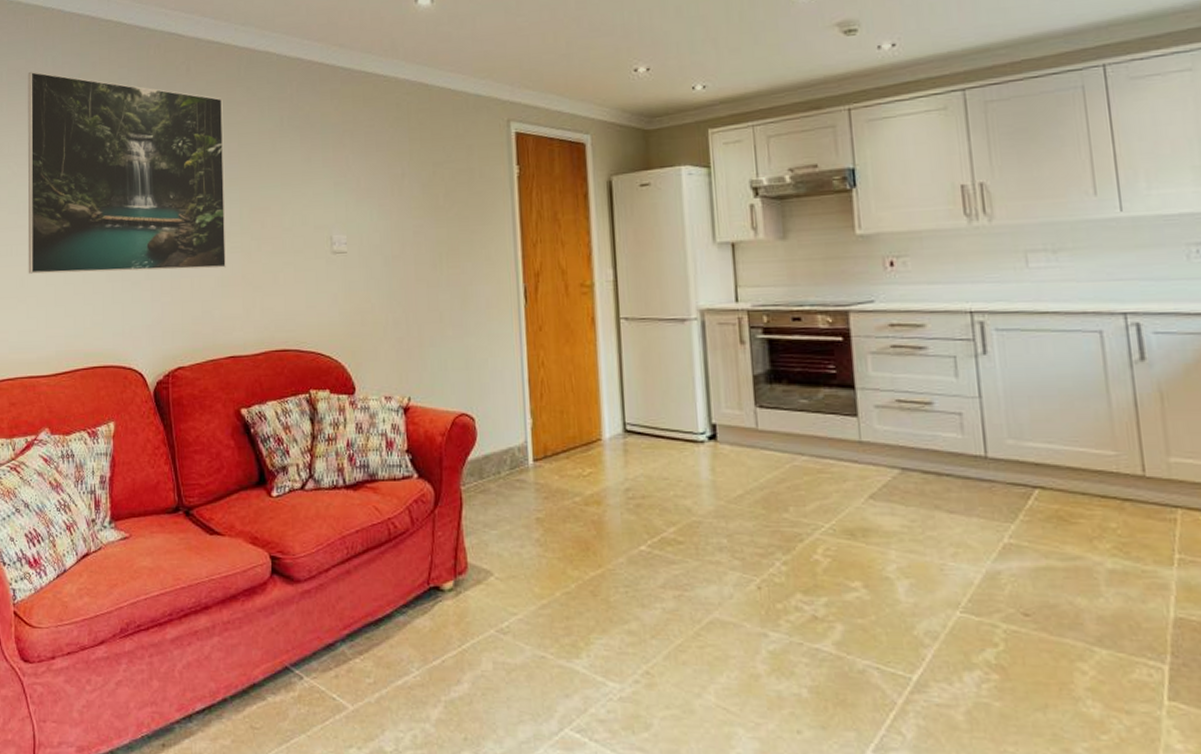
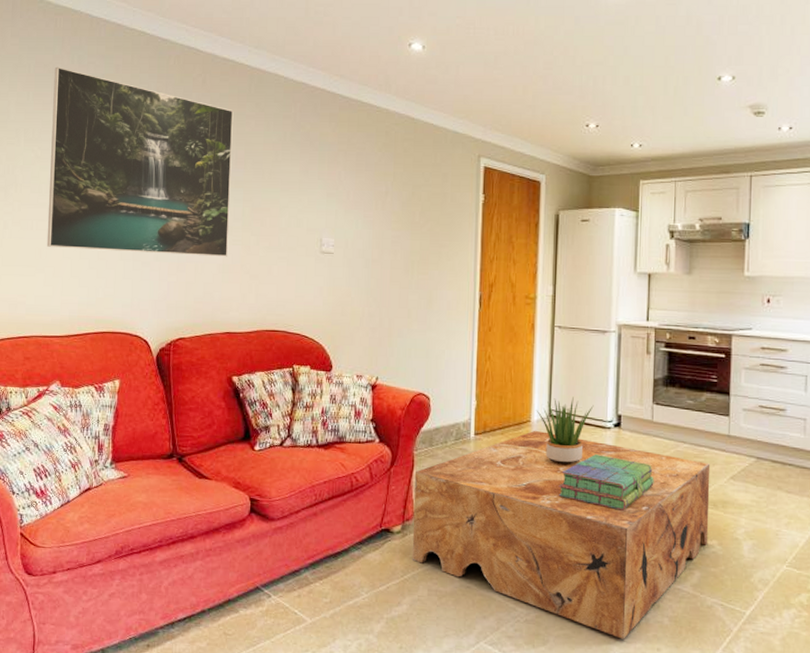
coffee table: none [465,450,850,720] -> present [412,430,711,639]
potted plant: none [607,405,680,492] -> present [536,397,594,464]
stack of books: none [645,477,769,548] -> present [558,454,654,511]

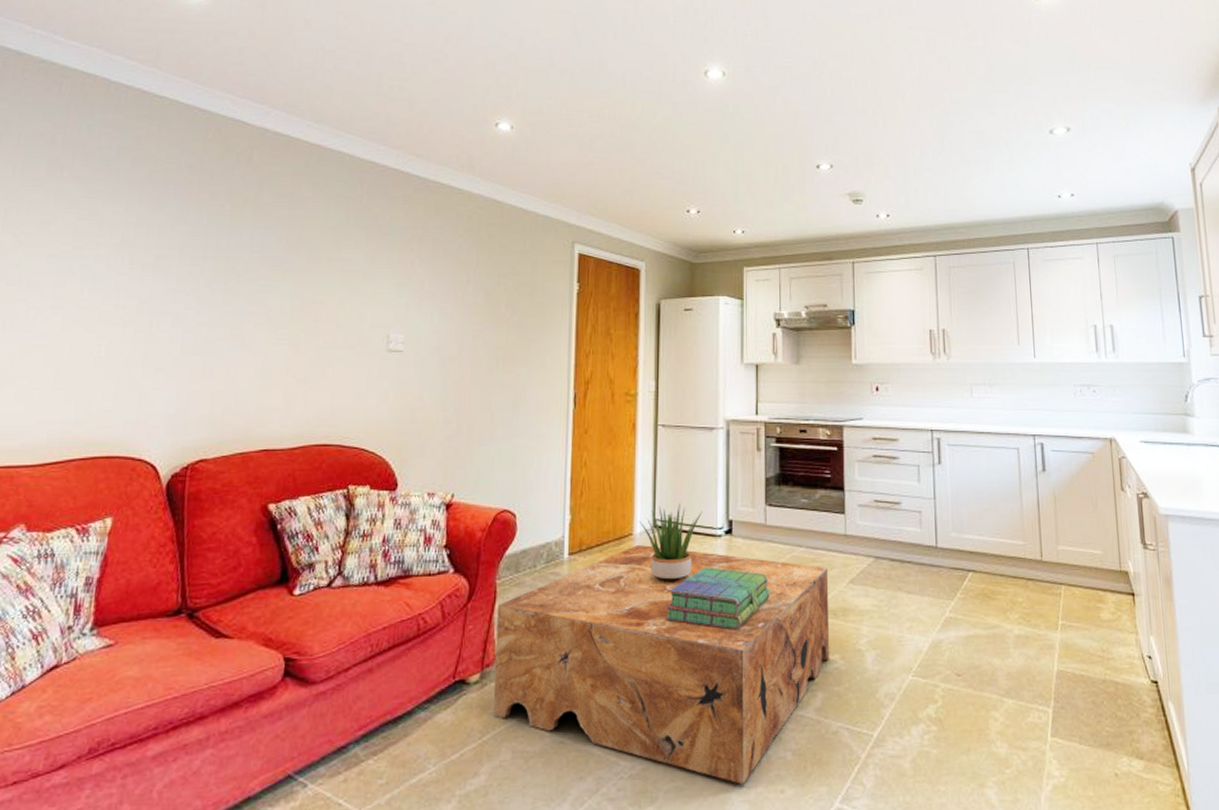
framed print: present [46,66,234,257] -> none [22,136,286,359]

